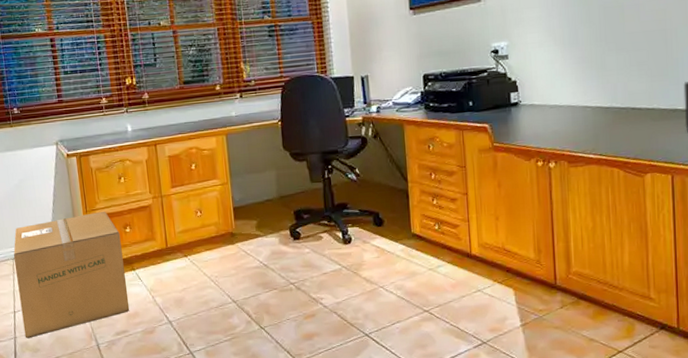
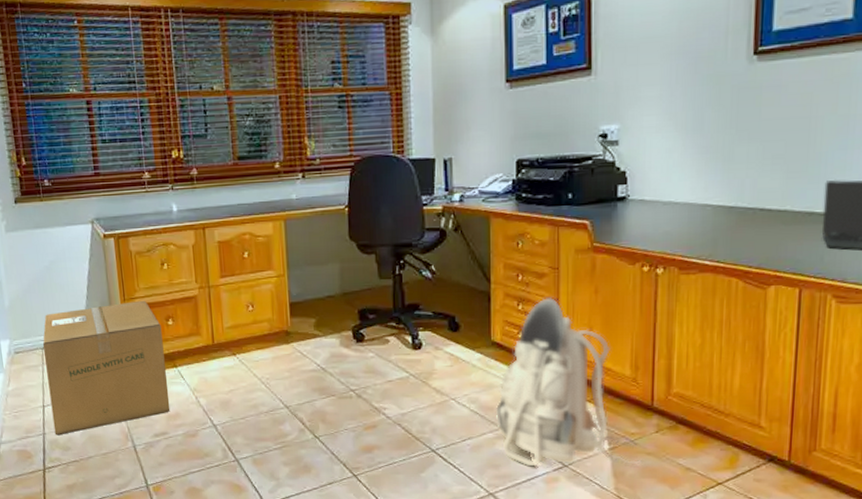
backpack: none [419,192,551,344] -> present [495,298,642,466]

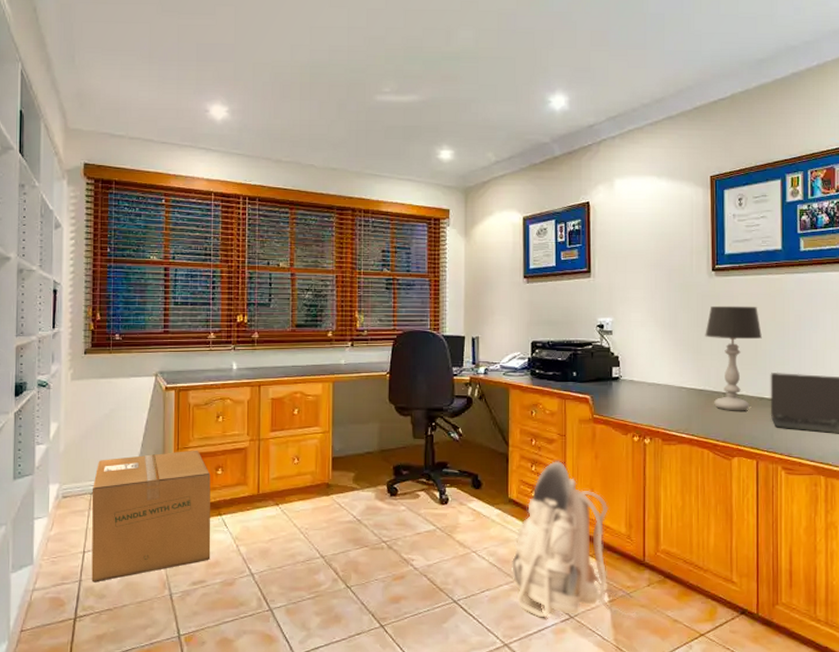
table lamp: none [740,97,817,231] -> present [705,305,762,411]

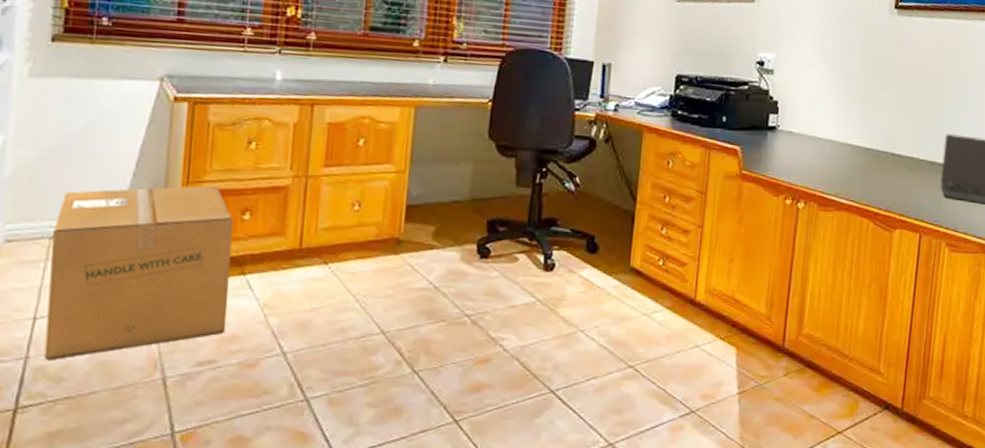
backpack: present [511,461,637,617] -> none [625,223,769,411]
table lamp: present [705,305,762,411] -> none [878,50,941,177]

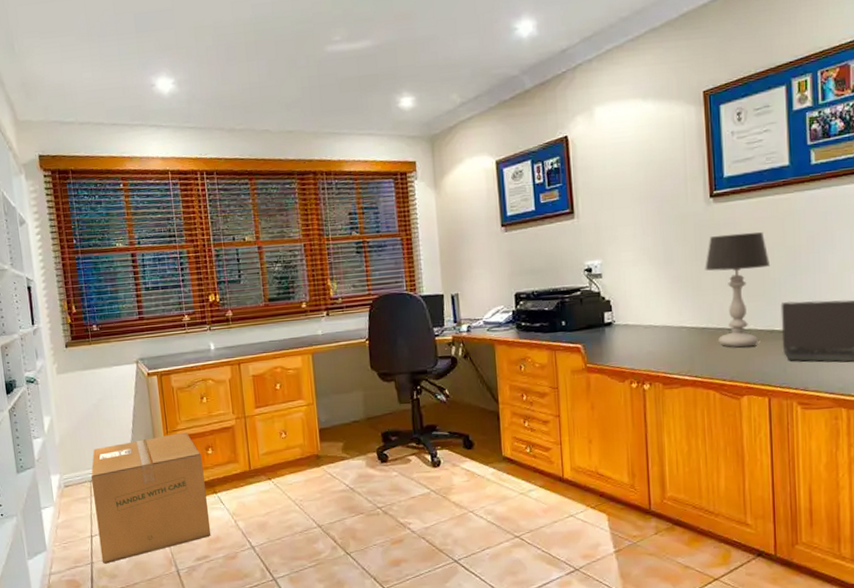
table lamp: none [878,50,941,177] -> present [705,232,770,348]

